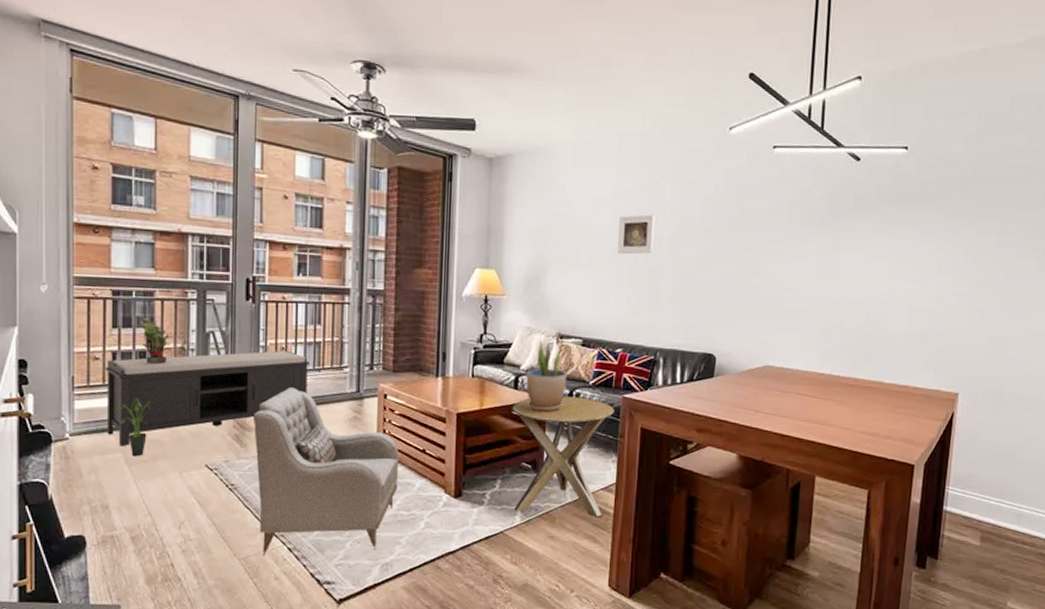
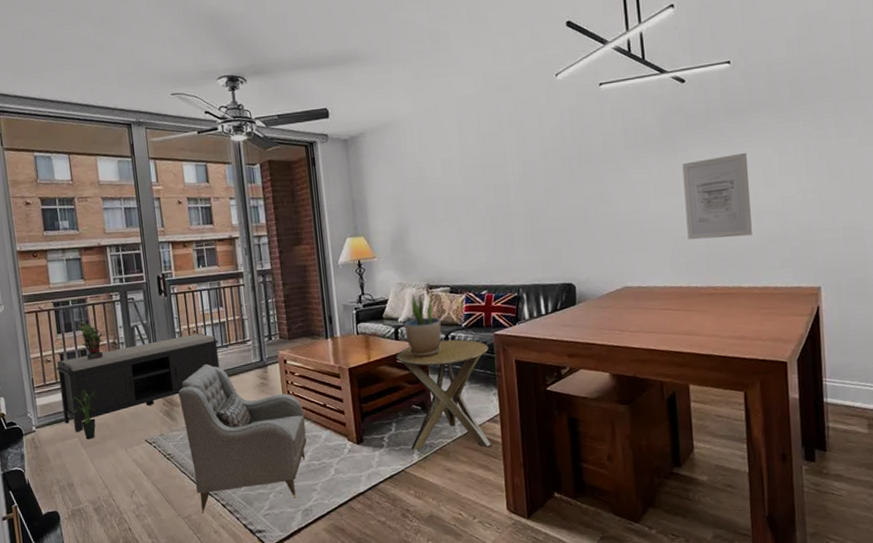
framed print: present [618,214,656,255] -> none [467,165,503,206]
wall art: none [837,244,910,331] -> present [682,152,752,240]

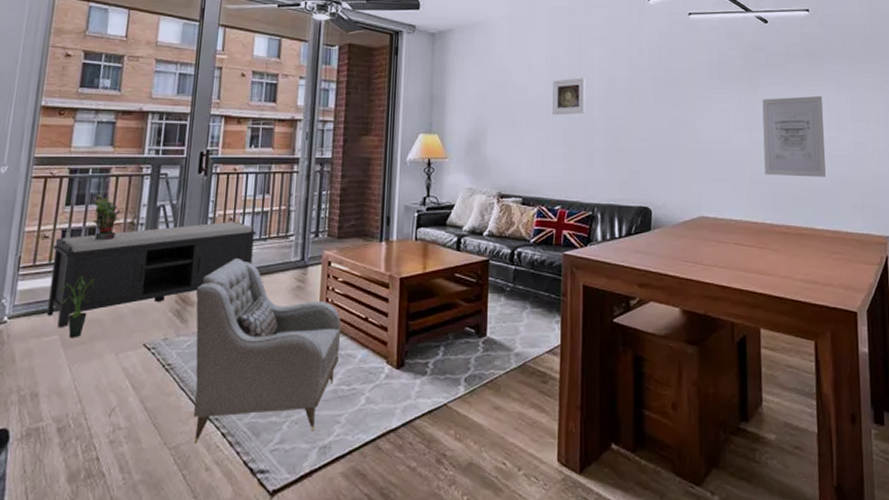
side table: present [396,339,491,450] -> none [455,256,556,383]
potted plant: present [404,285,442,357] -> none [468,195,508,272]
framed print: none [467,165,503,206] -> present [553,78,586,115]

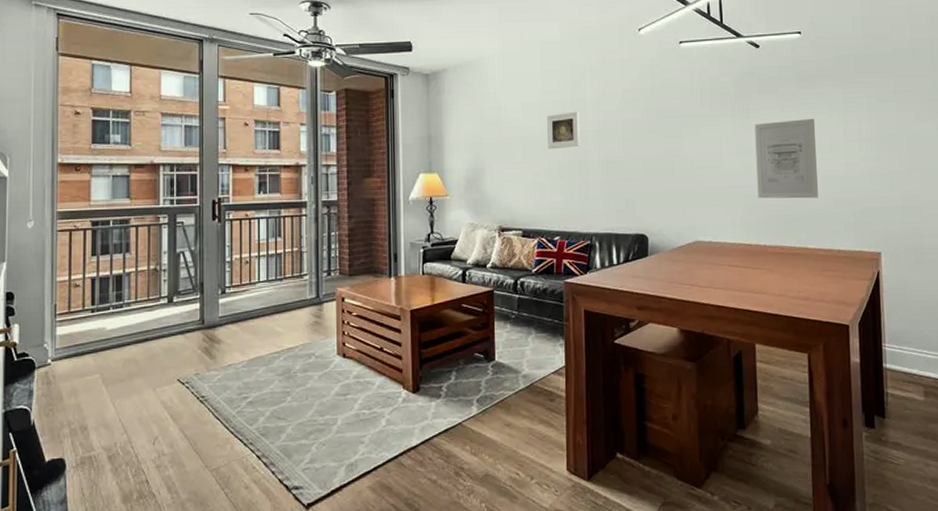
bench: present [47,221,256,328] -> none [85,263,272,368]
potted plant: present [59,275,96,338] -> none [95,319,127,377]
potted plant: present [92,193,125,241] -> none [117,243,148,287]
armchair: present [194,259,342,444] -> none [222,298,359,466]

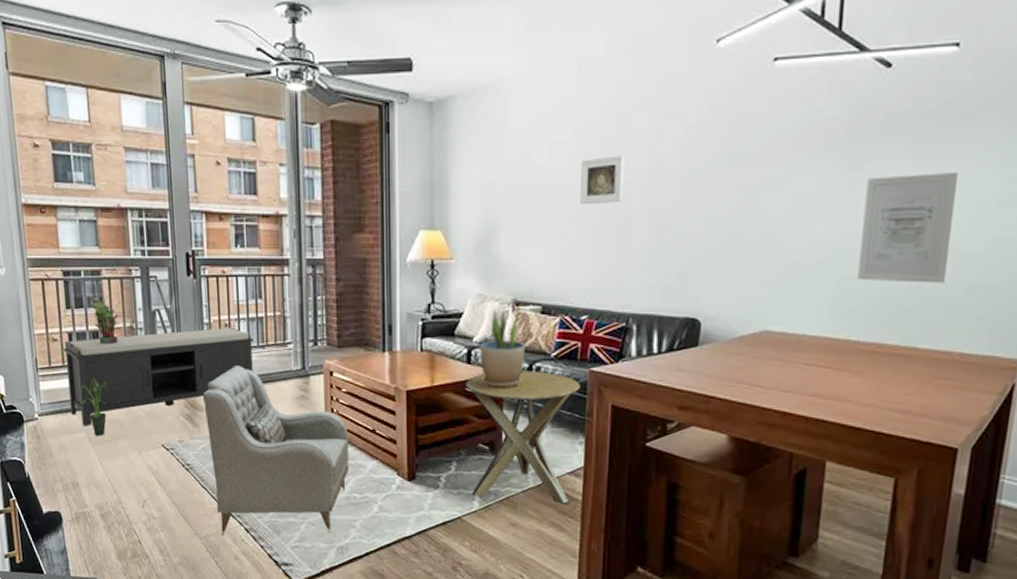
bench: none [85,263,272,368] -> present [63,327,253,427]
potted plant: none [95,319,127,377] -> present [77,378,108,437]
potted plant: none [117,243,148,287] -> present [91,296,123,345]
armchair: none [222,298,359,466] -> present [203,366,350,536]
side table: none [462,285,558,402] -> present [466,371,580,504]
potted plant: none [473,228,511,302] -> present [479,302,526,388]

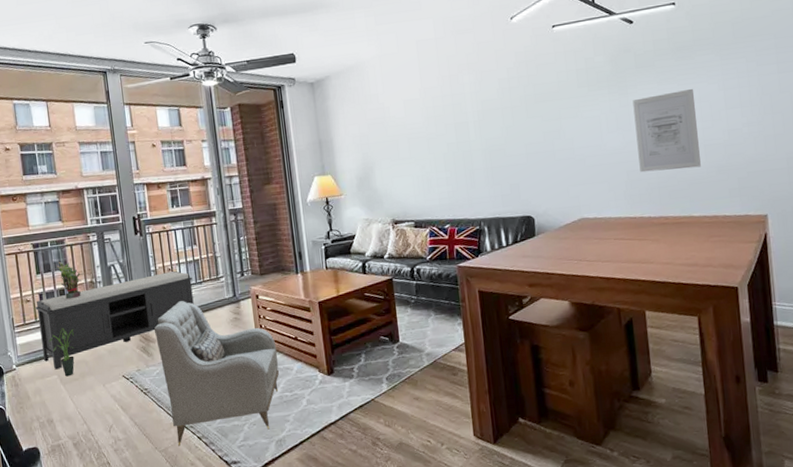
side table: present [466,371,580,504] -> none [364,272,457,380]
potted plant: present [479,302,526,388] -> none [371,220,407,290]
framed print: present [580,155,625,205] -> none [428,104,463,144]

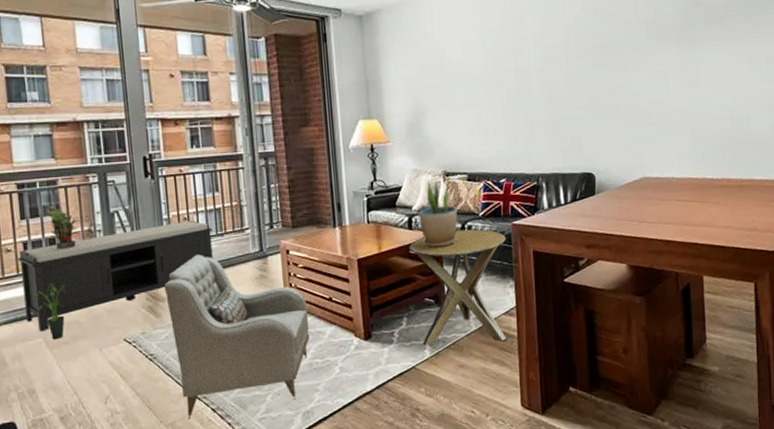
side table: none [364,272,457,380] -> present [409,229,506,346]
potted plant: none [371,220,407,290] -> present [418,172,458,248]
wall art: present [632,88,701,173] -> none [701,47,765,132]

